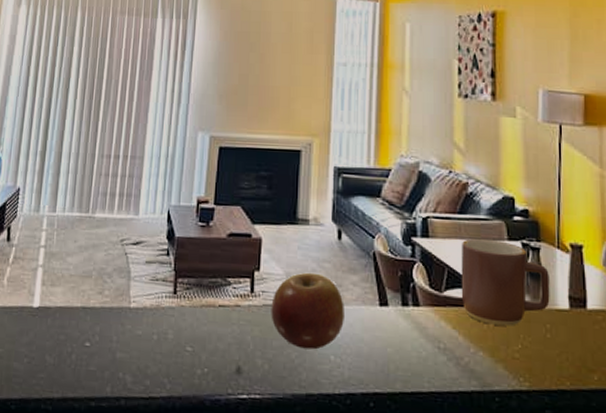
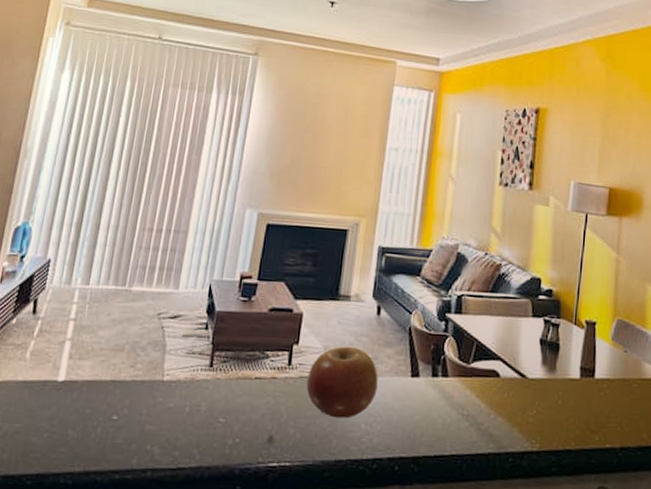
mug: present [461,239,550,326] -> none [486,315,566,394]

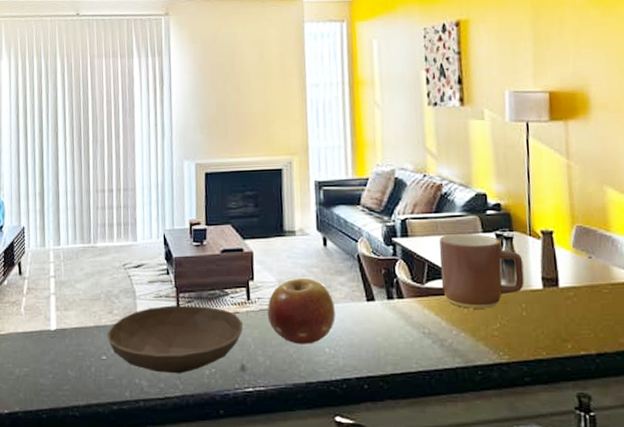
bowl: none [123,364,280,442] -> present [107,305,244,374]
mug: none [486,315,566,394] -> present [439,234,525,309]

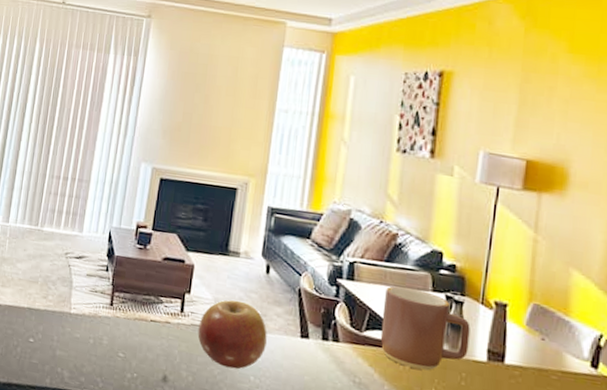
bowl: present [107,305,244,374] -> none [37,300,173,372]

